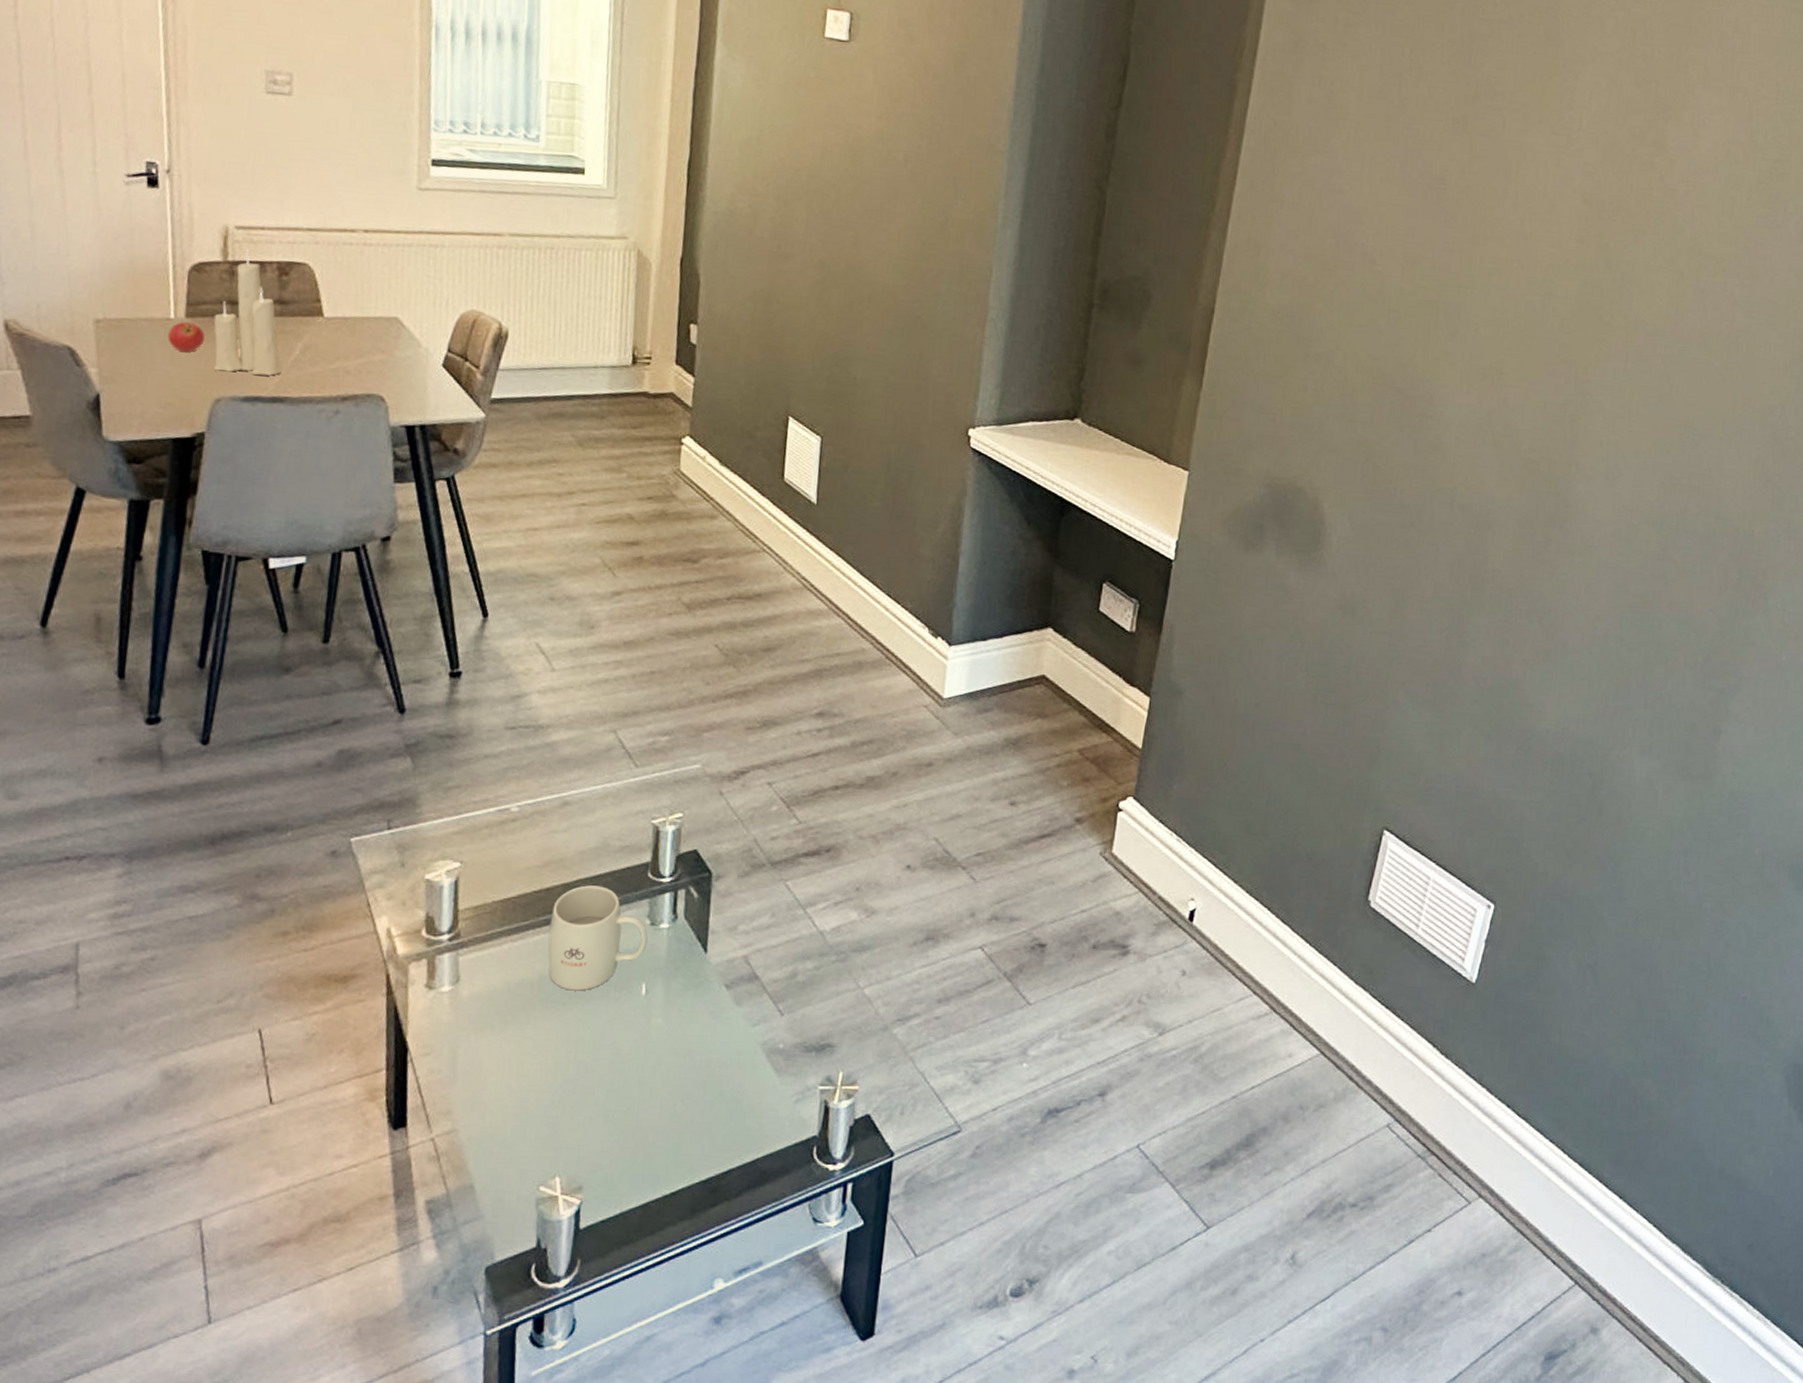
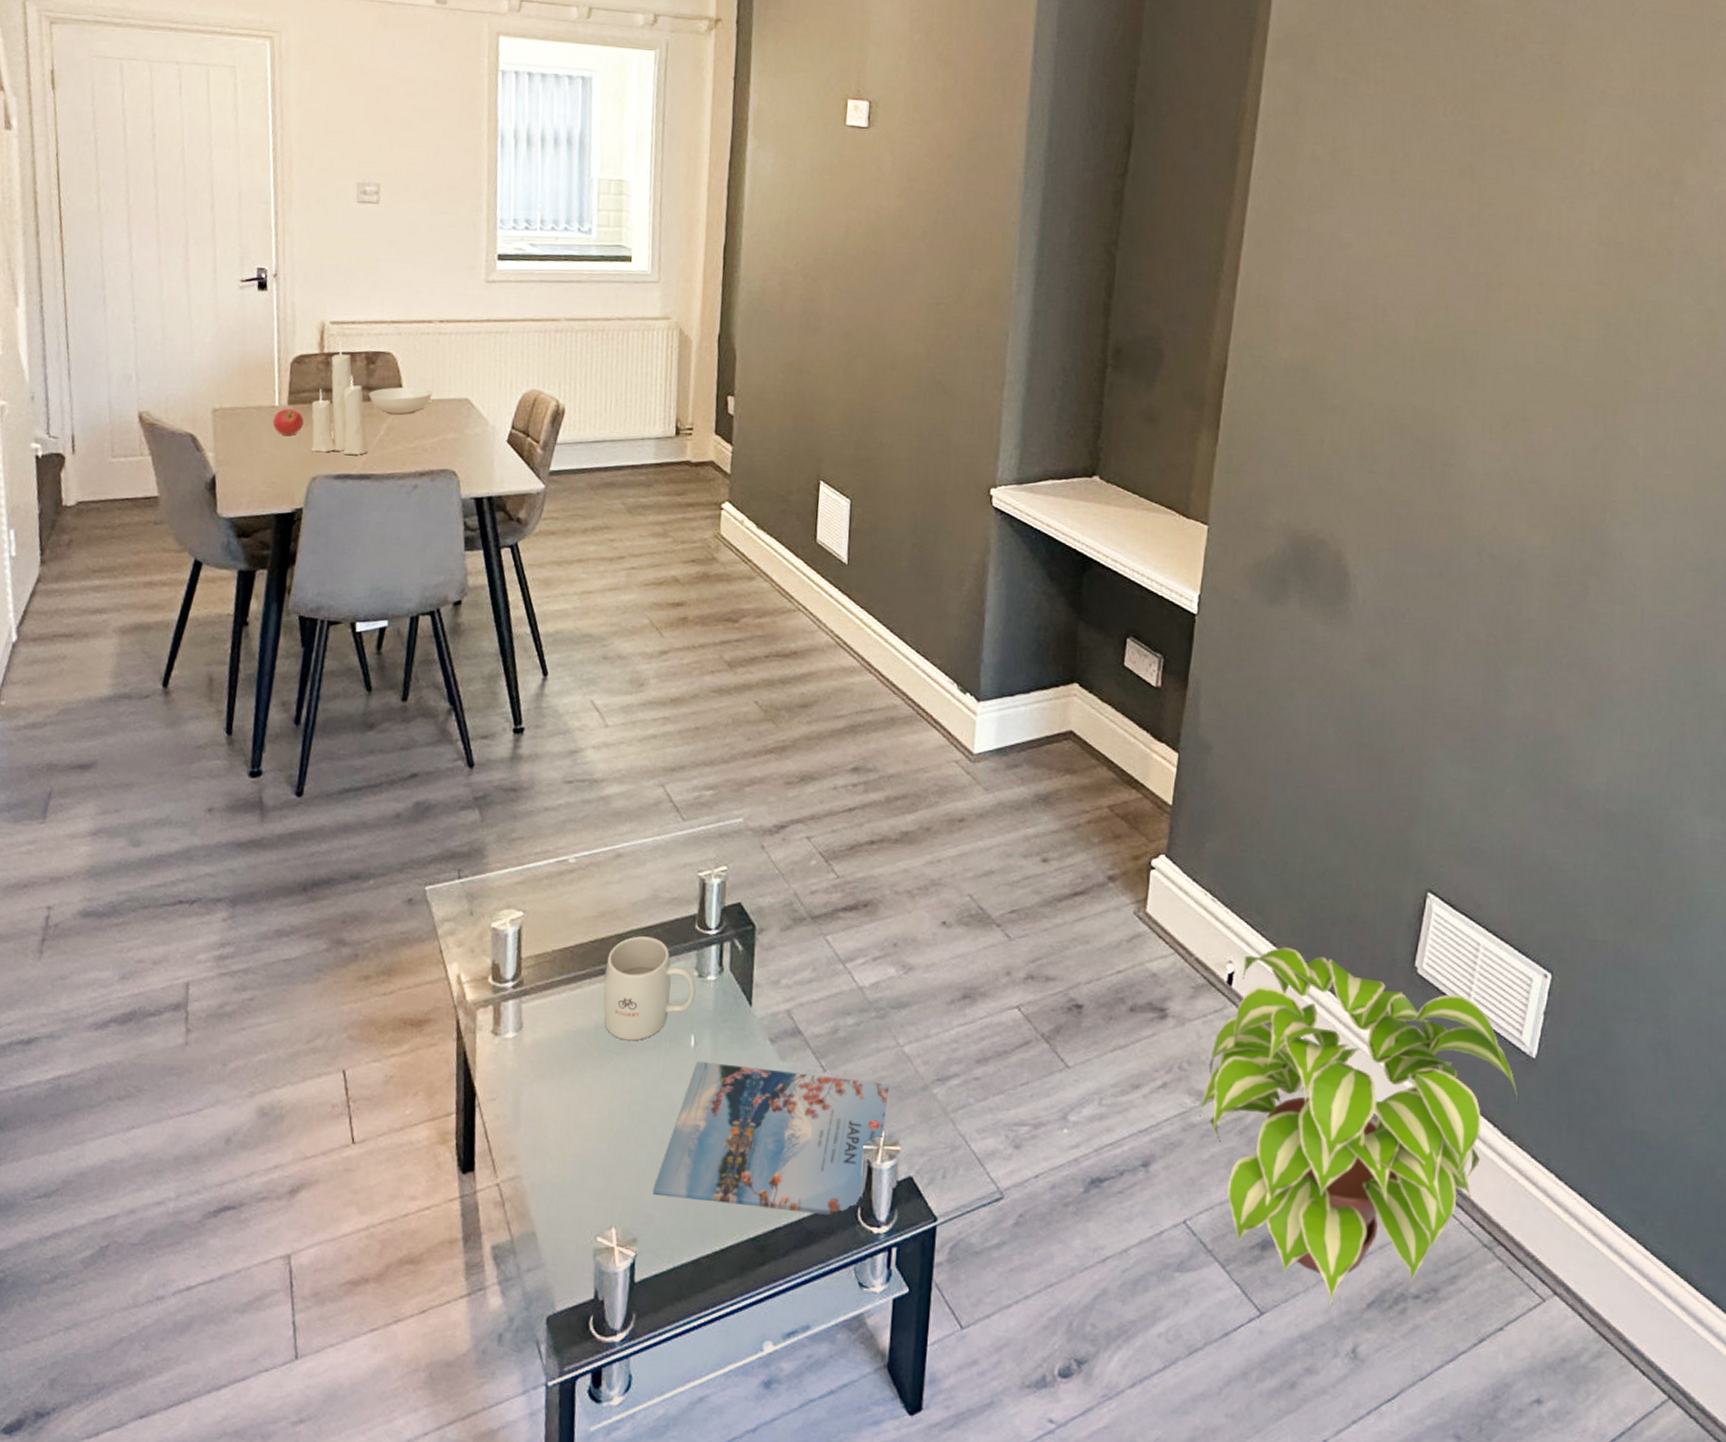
bowl: none [281,302,356,334] -> present [369,387,433,416]
magazine: none [599,1009,849,1156] -> present [652,1061,890,1217]
plant: none [1156,884,1457,1217] -> present [1199,947,1518,1305]

